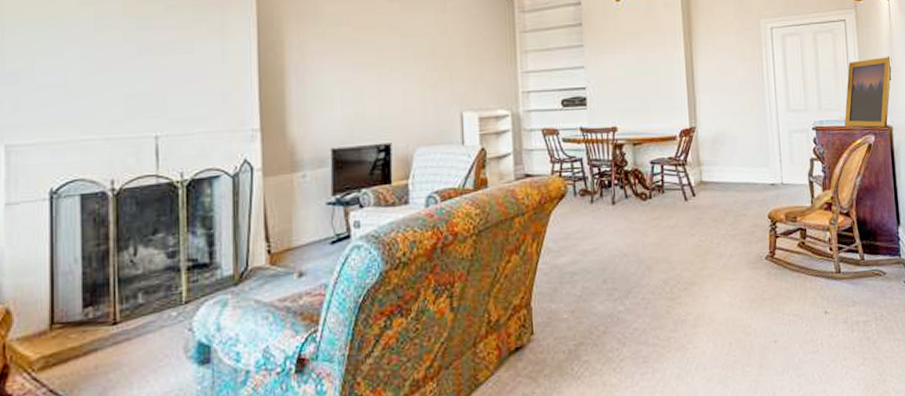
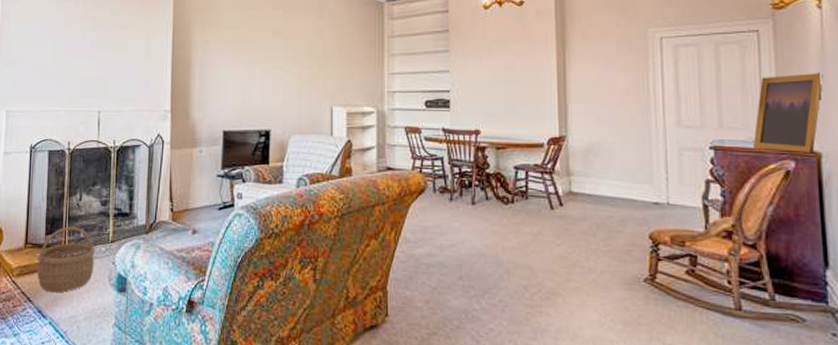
wicker basket: none [71,290,162,383] -> present [37,226,95,293]

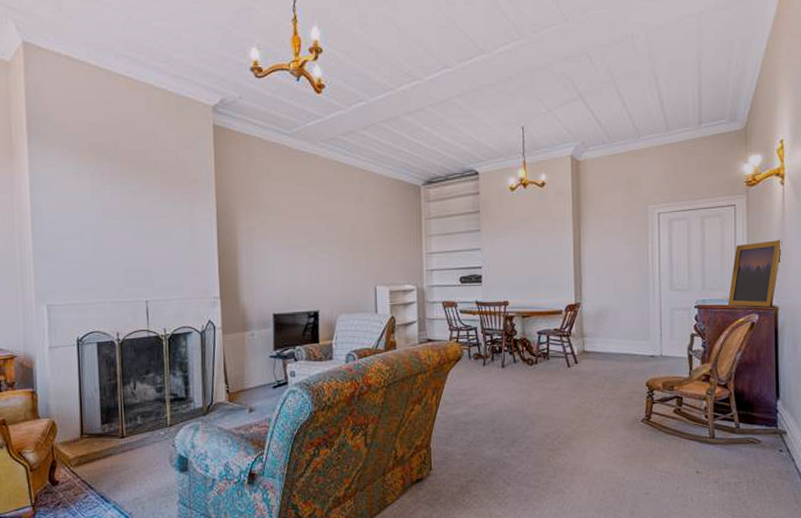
wicker basket: present [37,226,95,293] -> none [95,414,154,478]

